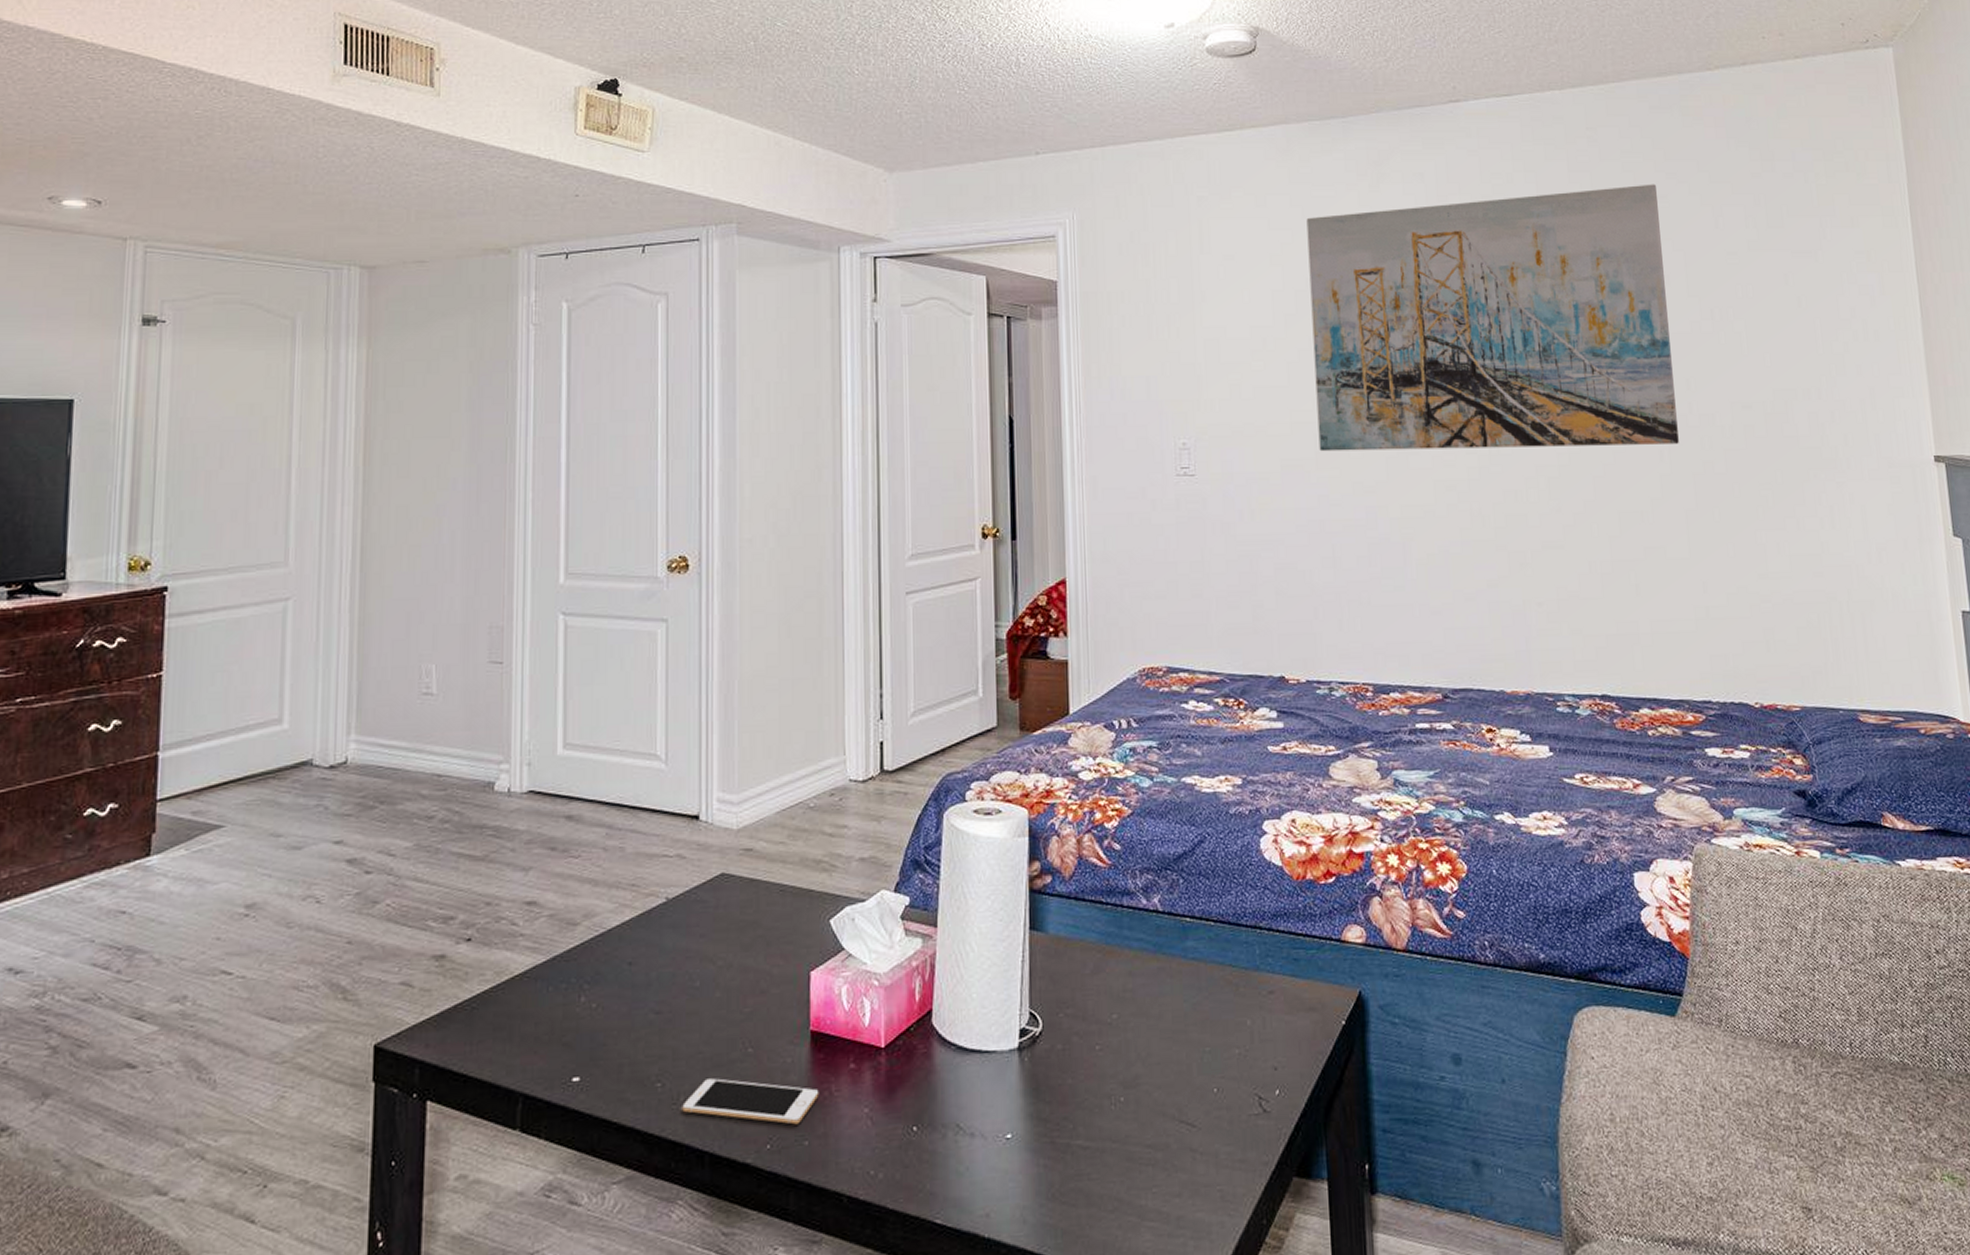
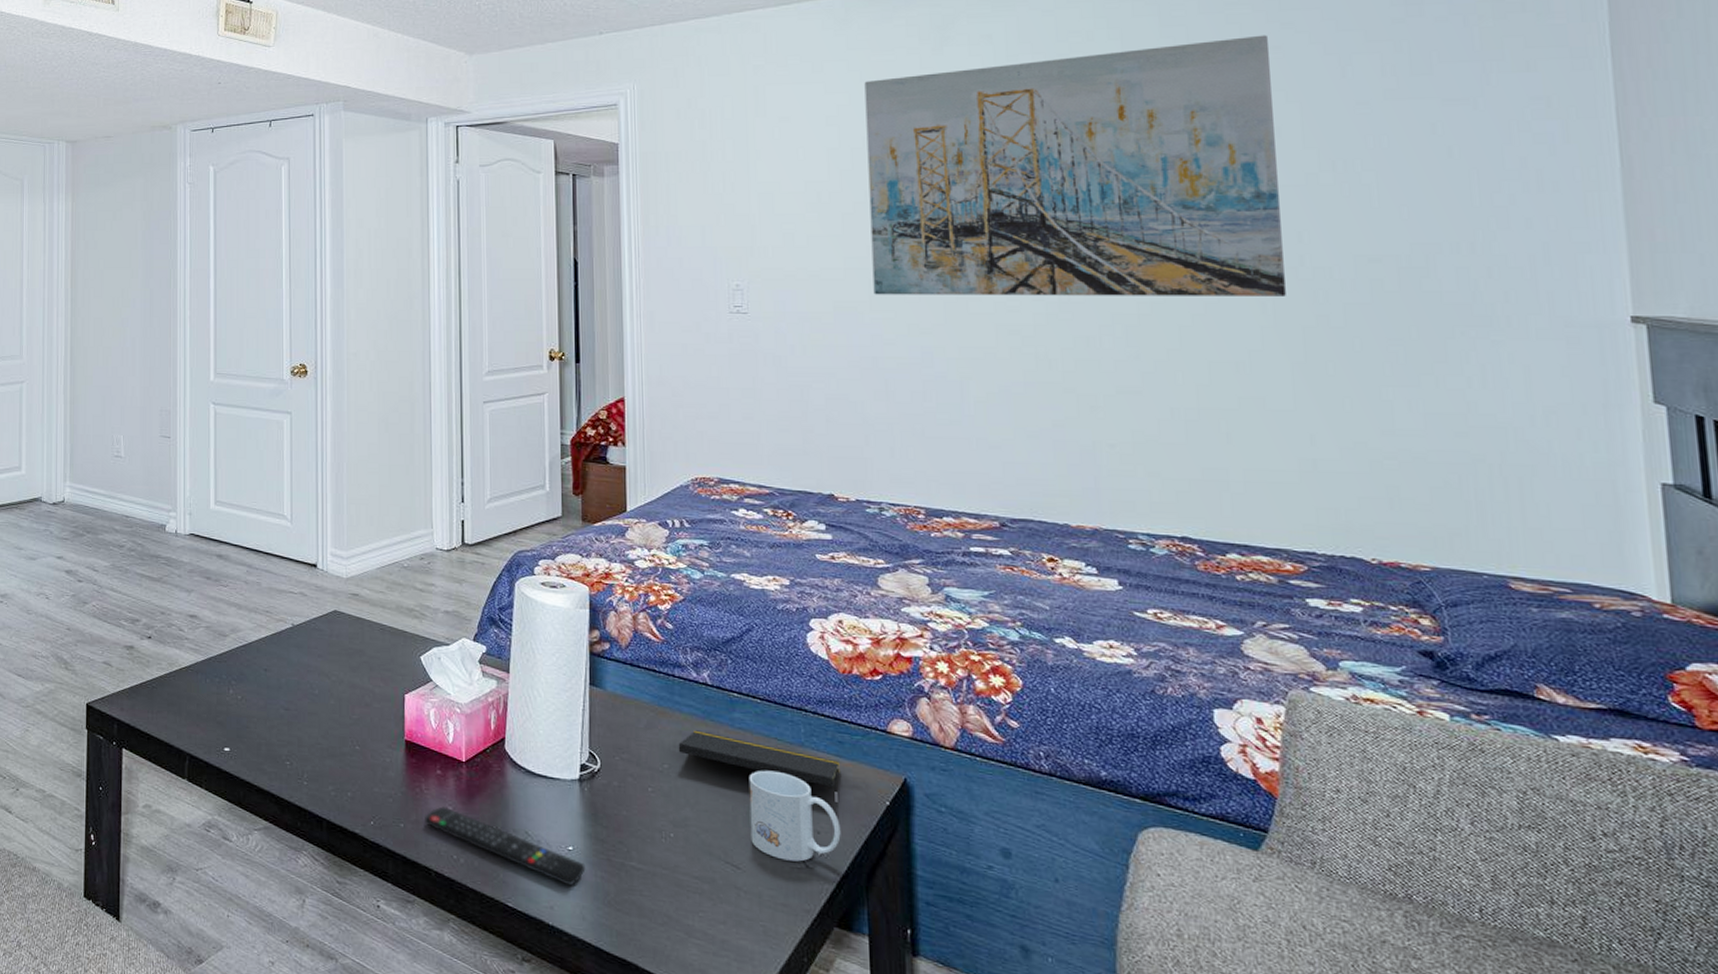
cell phone: present [682,1078,819,1125] -> none [305,764,412,810]
remote control: none [835,1109,1026,1184] -> present [425,806,586,886]
notepad: none [1127,967,1296,1037] -> present [678,730,840,808]
mug: none [1203,1003,1298,1108] -> present [749,770,841,862]

